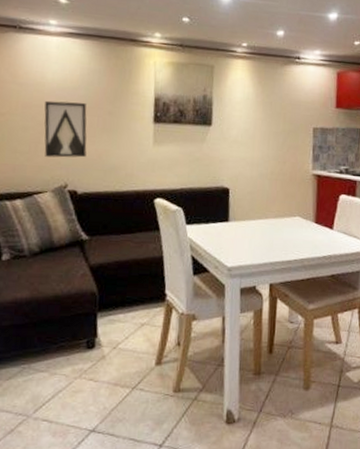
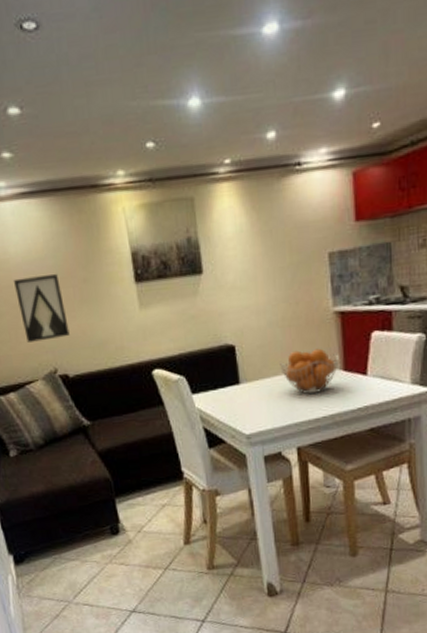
fruit basket: none [264,200,313,238] -> present [280,348,339,394]

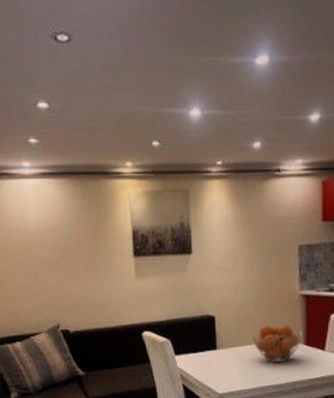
wall art: present [14,274,70,342] -> none [29,244,73,300]

